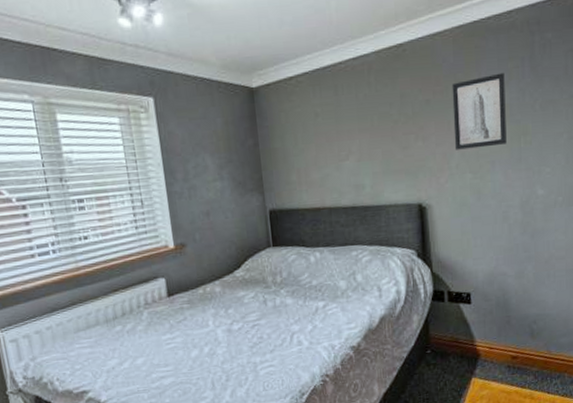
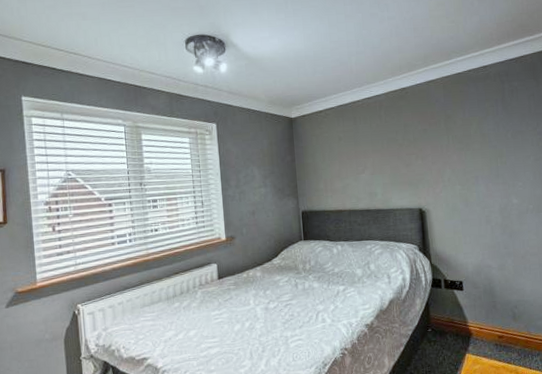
wall art: present [452,72,507,150] -> none [443,110,487,167]

